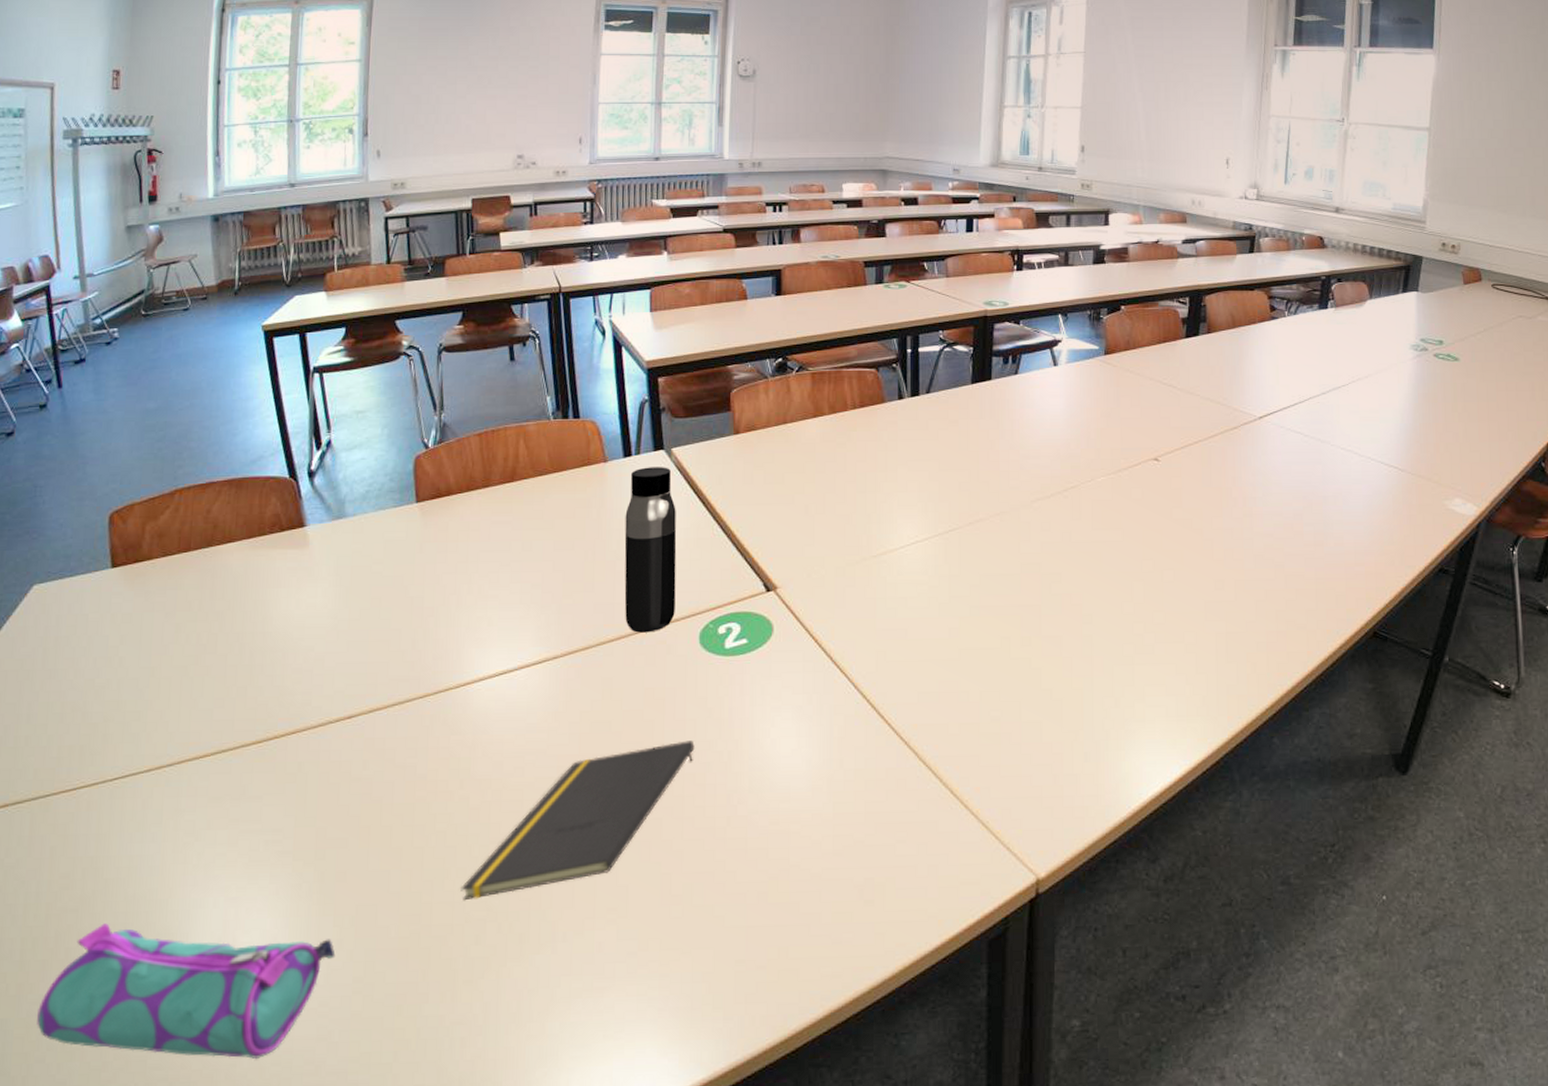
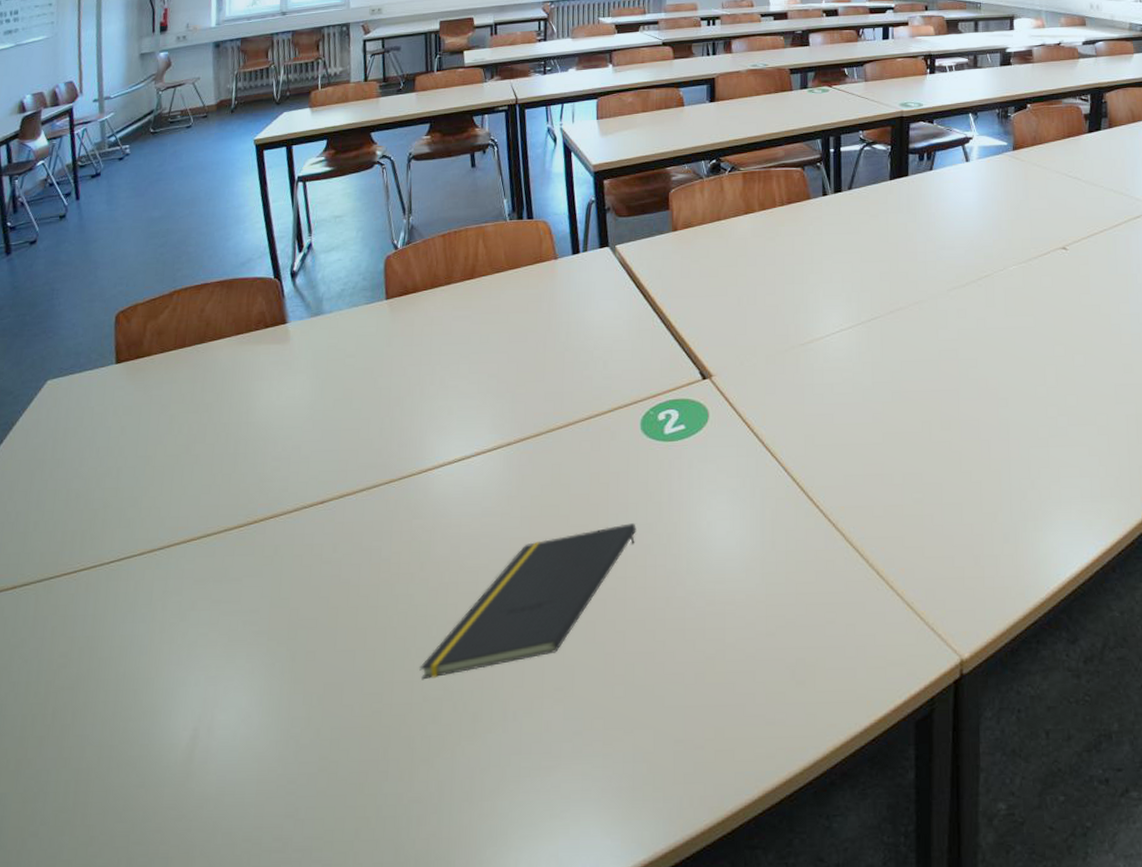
pencil case: present [37,923,336,1060] -> none [32,701,304,836]
water bottle: present [624,467,677,633] -> none [572,263,620,420]

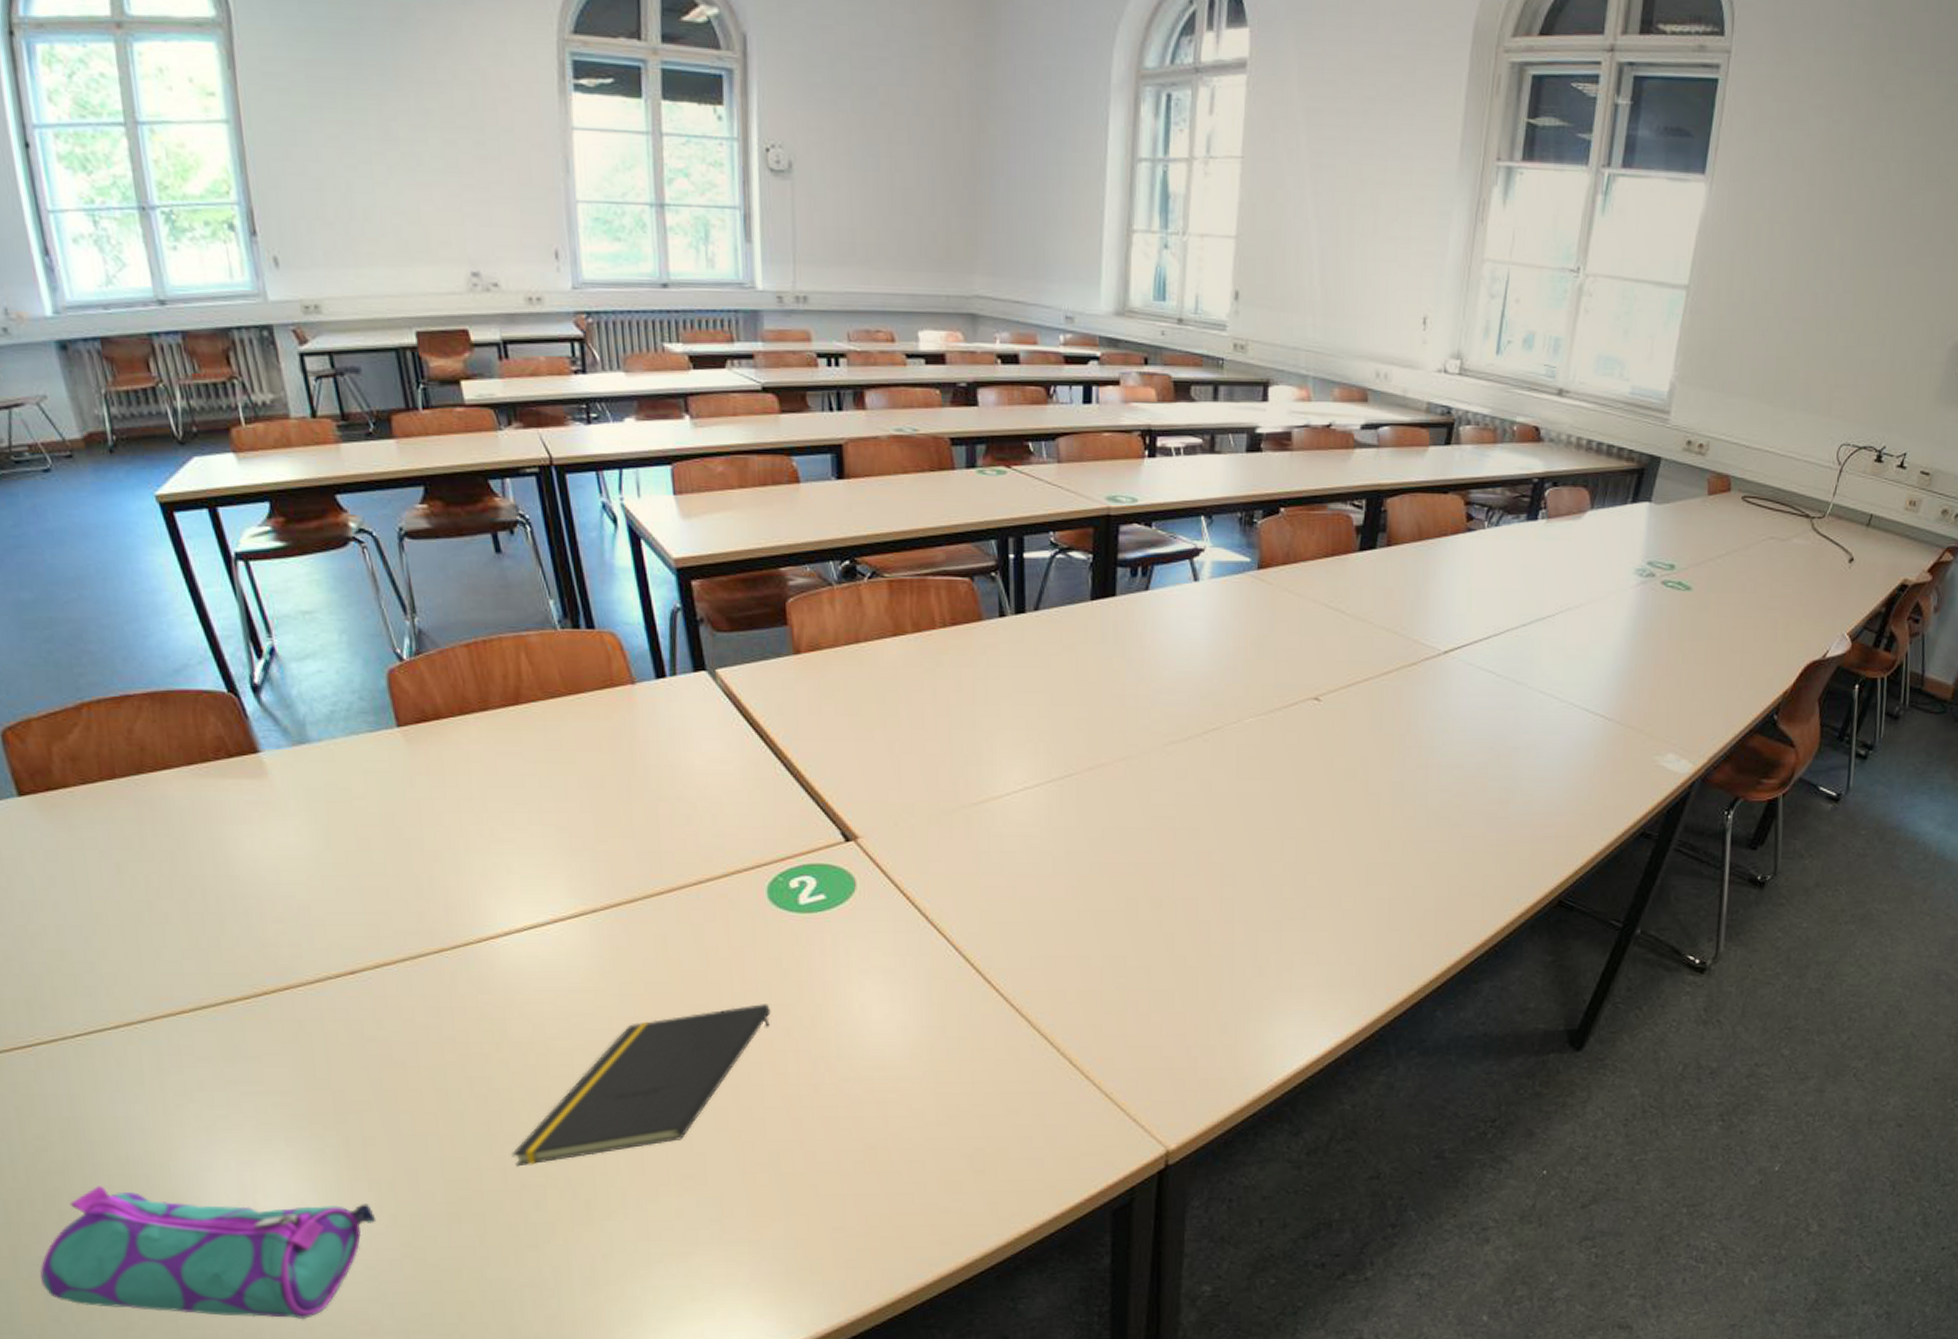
pencil case: none [32,701,304,836] -> present [40,1186,377,1320]

